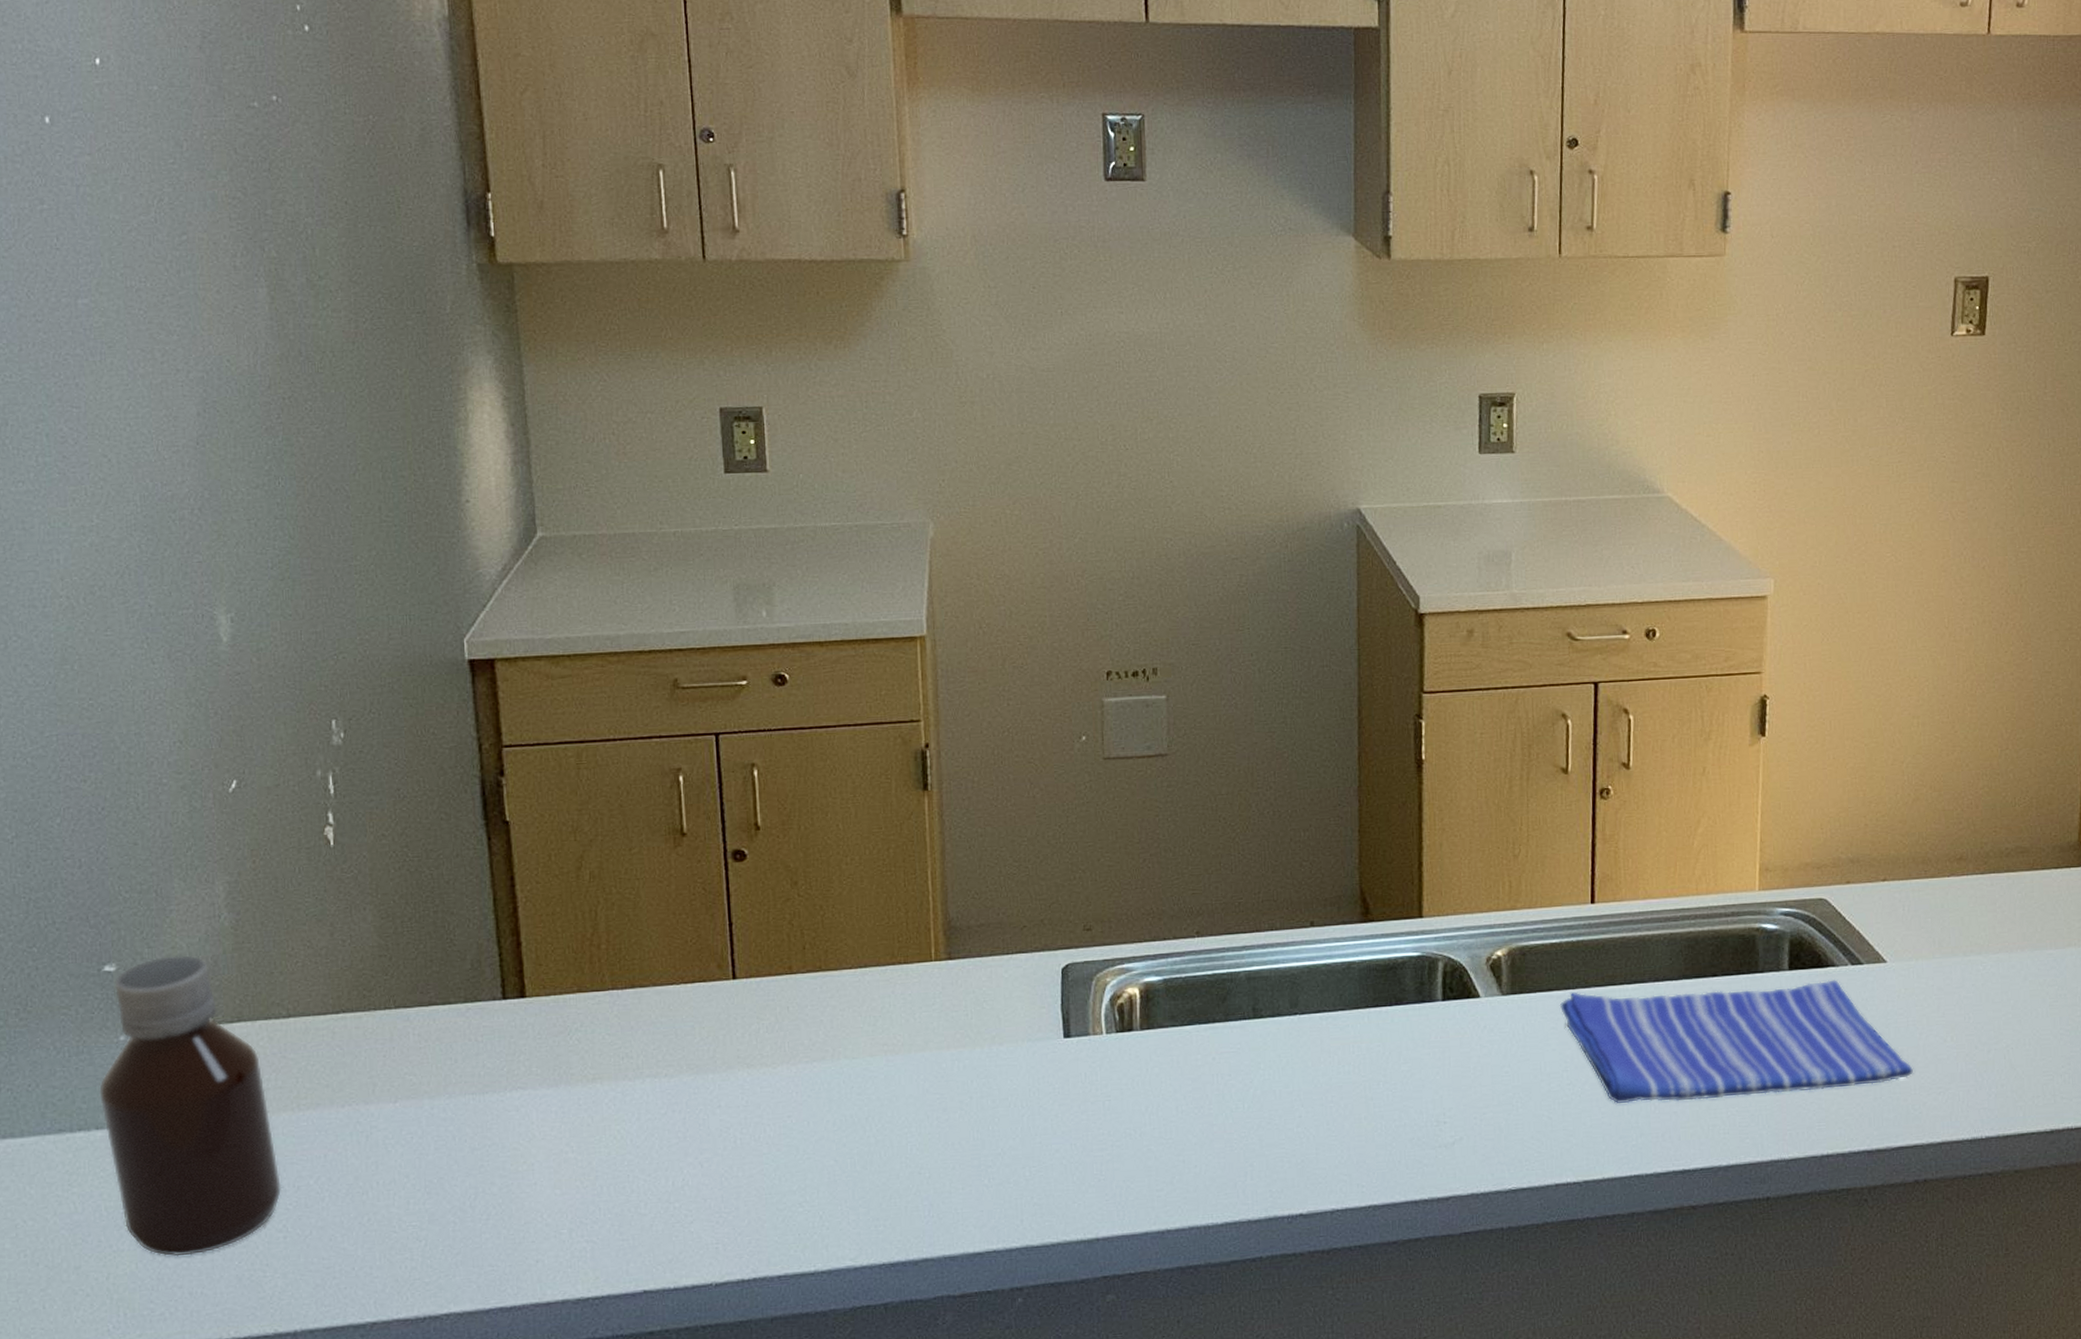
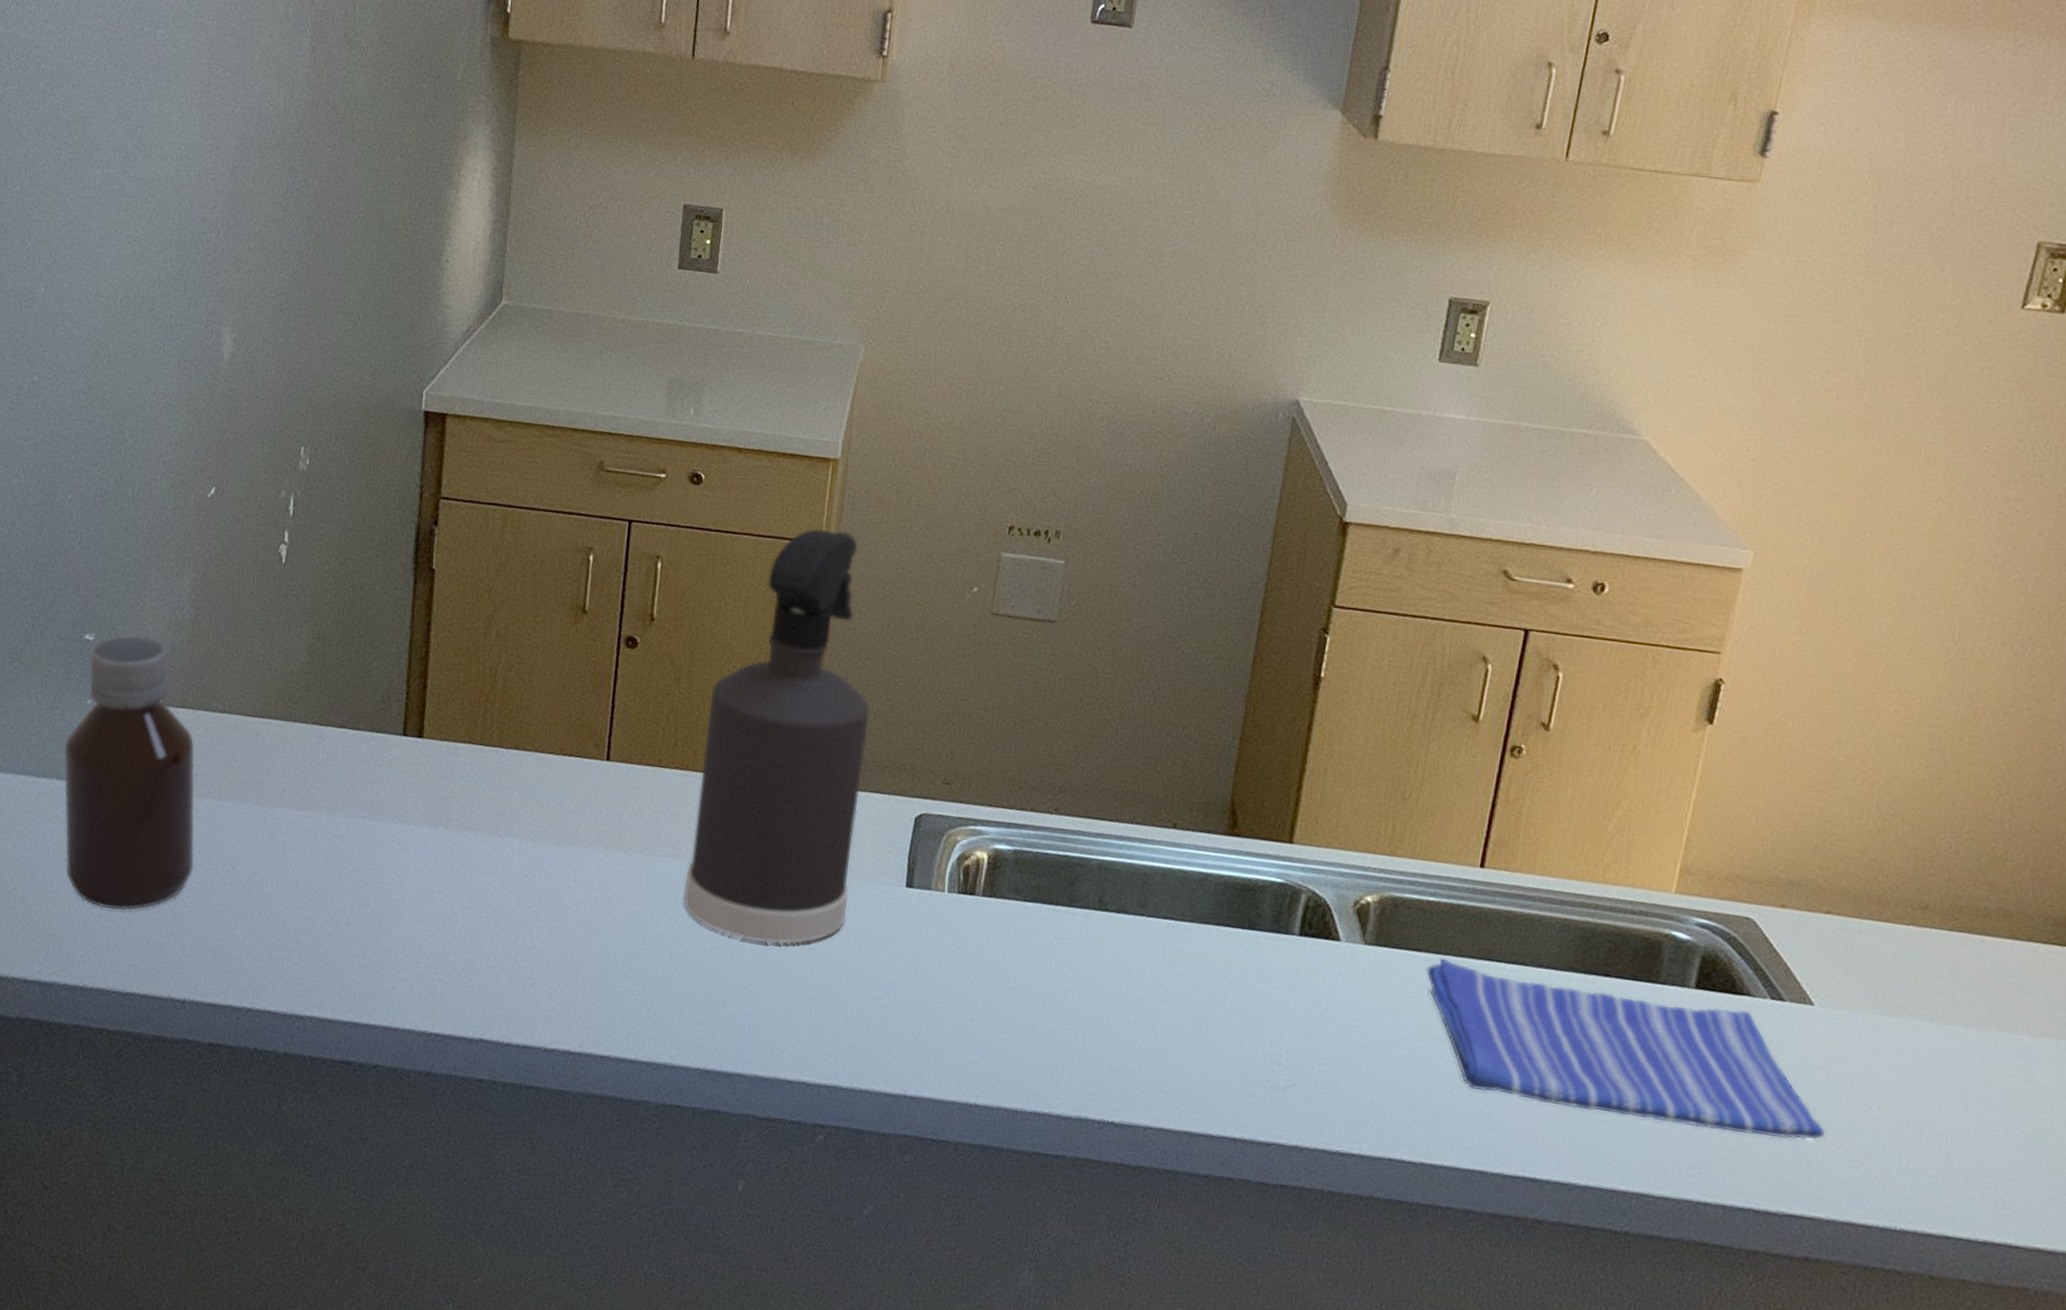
spray bottle: none [833,705,1009,1126] -> present [683,528,871,945]

